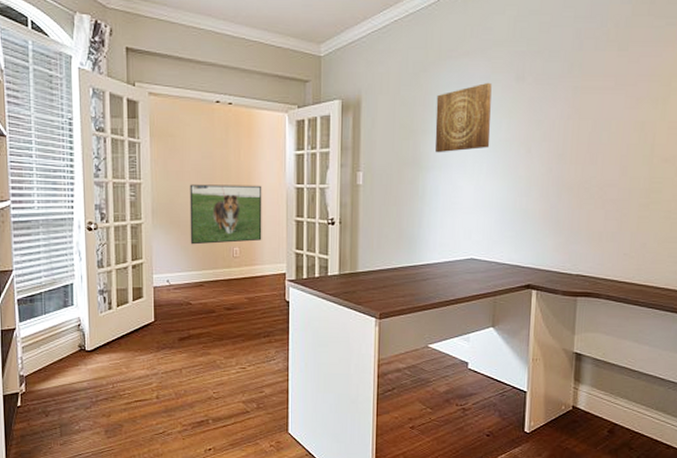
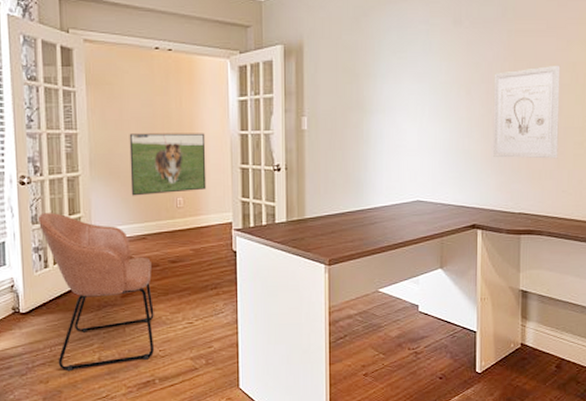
chair: none [103,258,209,408] -> present [37,213,154,372]
wall art: present [435,82,492,153] -> none [377,26,431,97]
wall art: none [552,123,628,221] -> present [493,65,561,159]

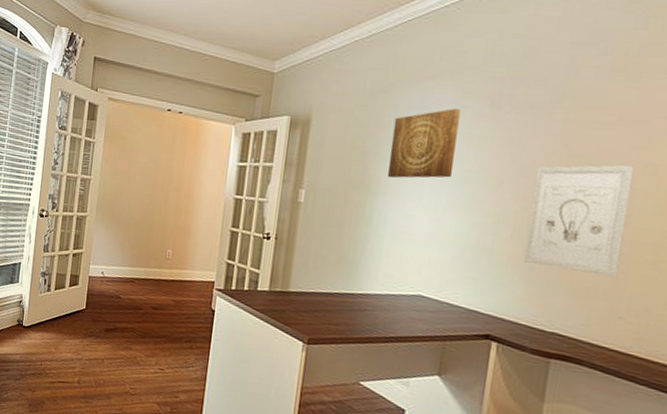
chair: present [37,213,154,372] -> none [45,244,135,394]
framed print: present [129,133,207,196] -> none [127,184,202,246]
wall art: none [377,26,431,97] -> present [387,108,461,179]

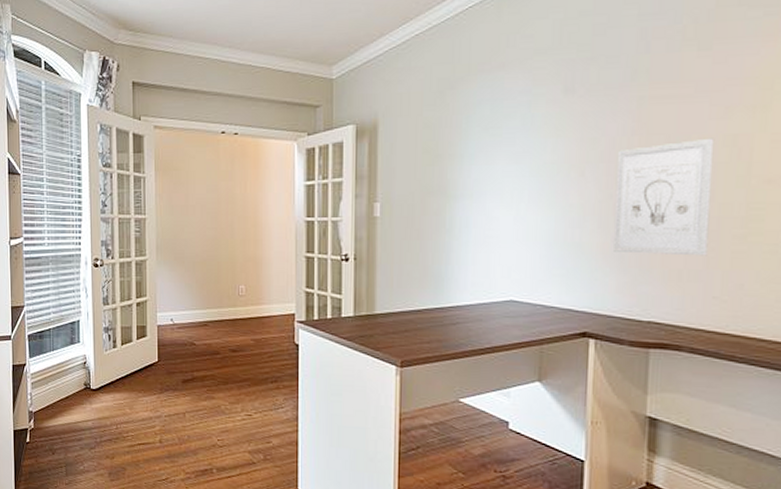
wall art: present [387,108,461,179] -> none [464,96,533,180]

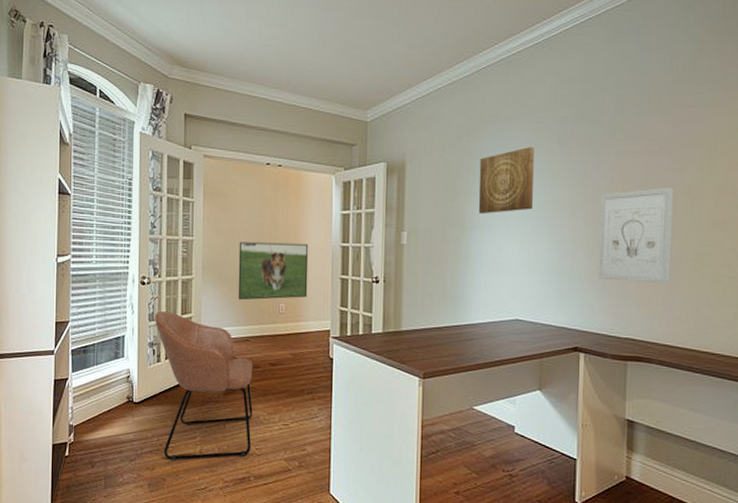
chair: none [108,295,213,451] -> present [154,311,253,461]
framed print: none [194,219,270,282] -> present [238,242,309,300]
wall art: none [464,96,533,180] -> present [478,146,534,215]

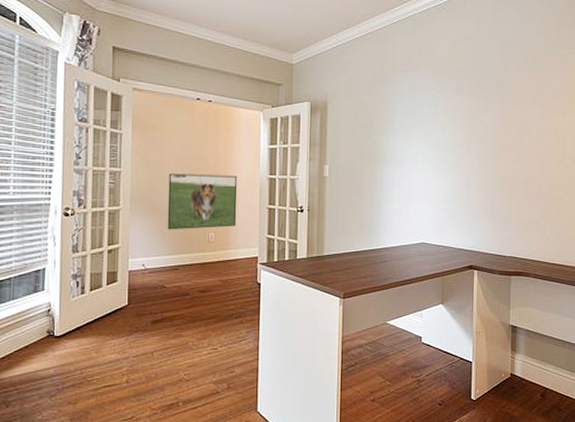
chair: present [154,311,253,461] -> none [78,243,182,394]
wall art: present [478,146,534,215] -> none [390,92,437,151]
wall art: present [598,187,674,284] -> none [488,130,545,211]

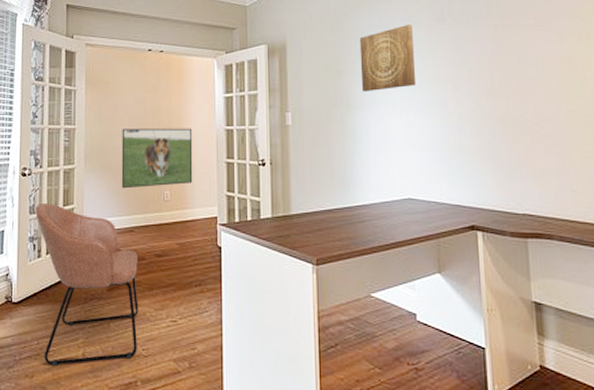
chair: none [78,243,182,394] -> present [35,204,139,367]
wall art: none [390,92,437,151] -> present [359,24,417,92]

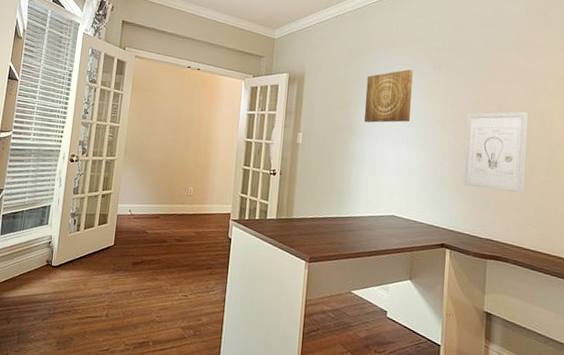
chair: present [35,204,139,367] -> none [73,186,161,323]
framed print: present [121,128,193,189] -> none [153,131,218,184]
wall art: none [482,58,562,156] -> present [464,111,529,194]

